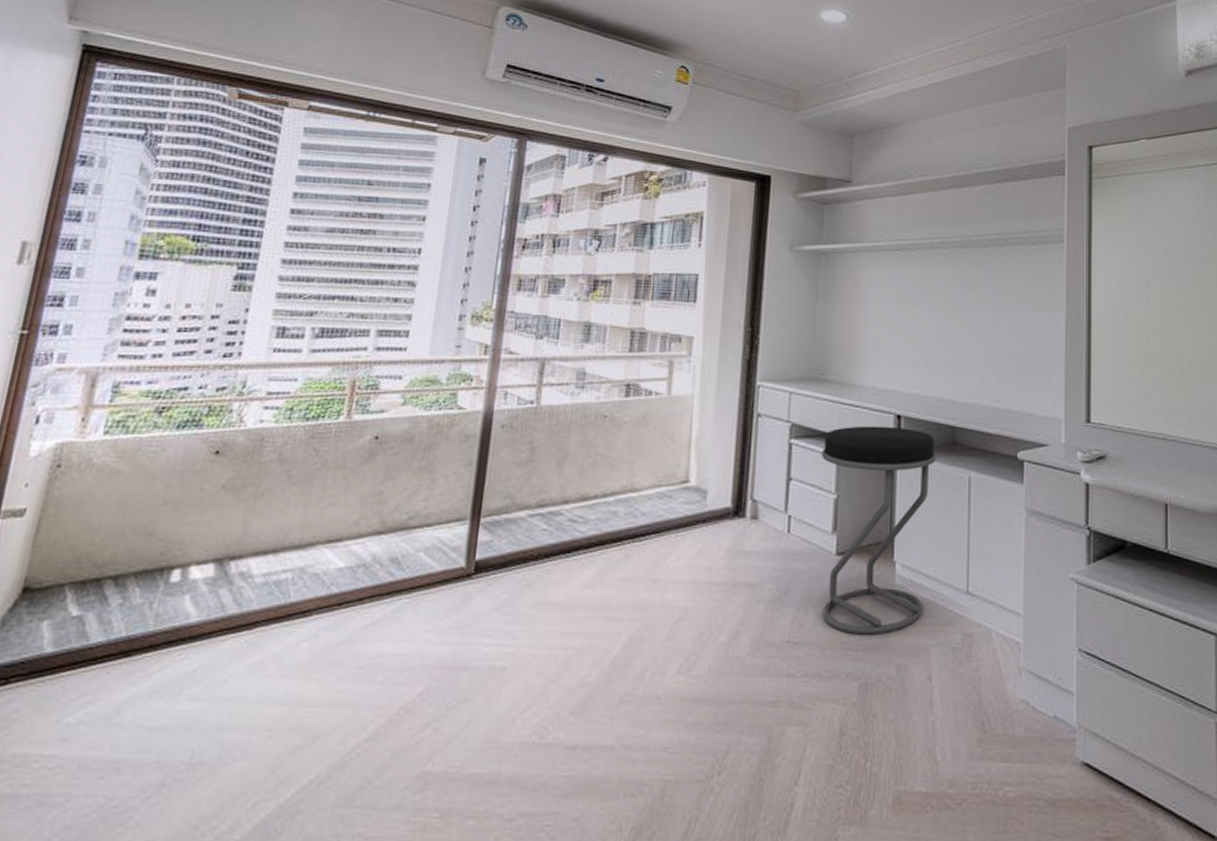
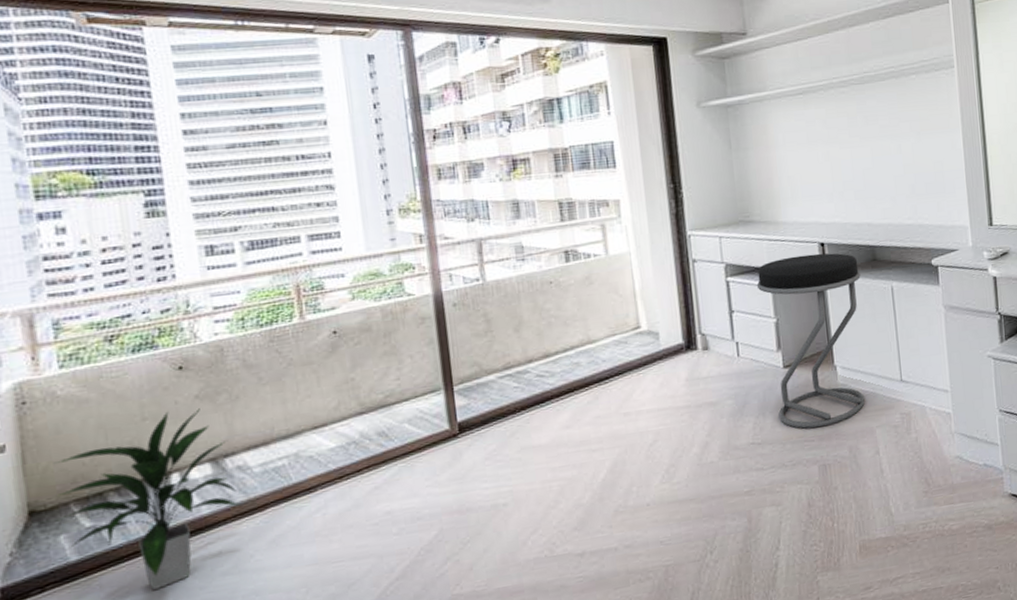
indoor plant: none [49,498,237,705] -> present [54,408,238,591]

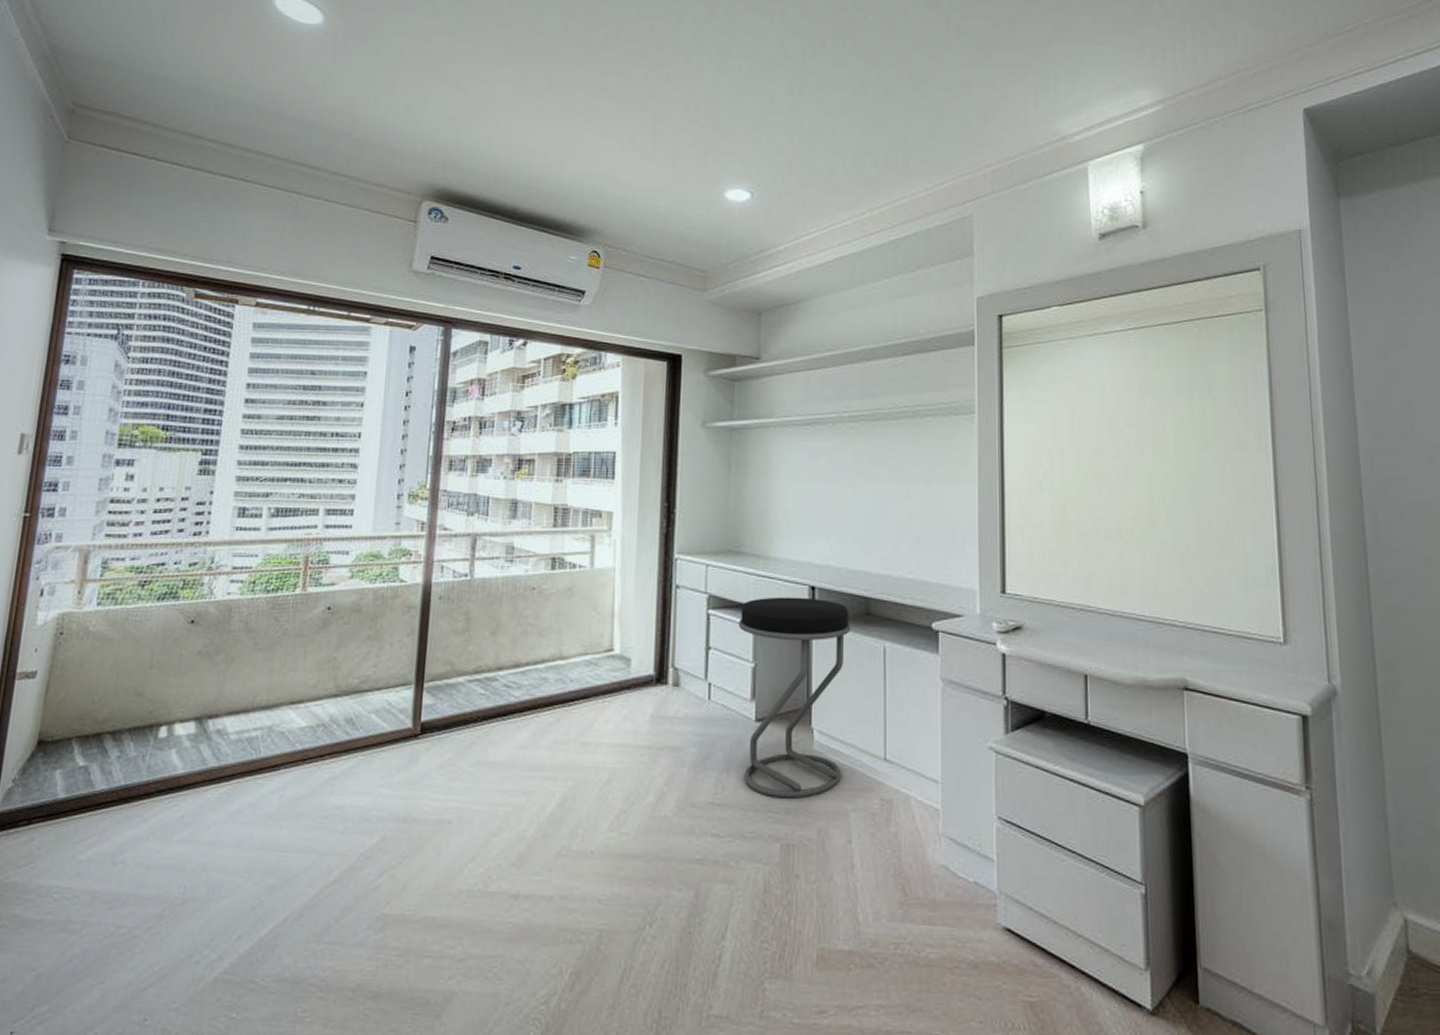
indoor plant: present [54,408,238,591] -> none [61,662,213,845]

